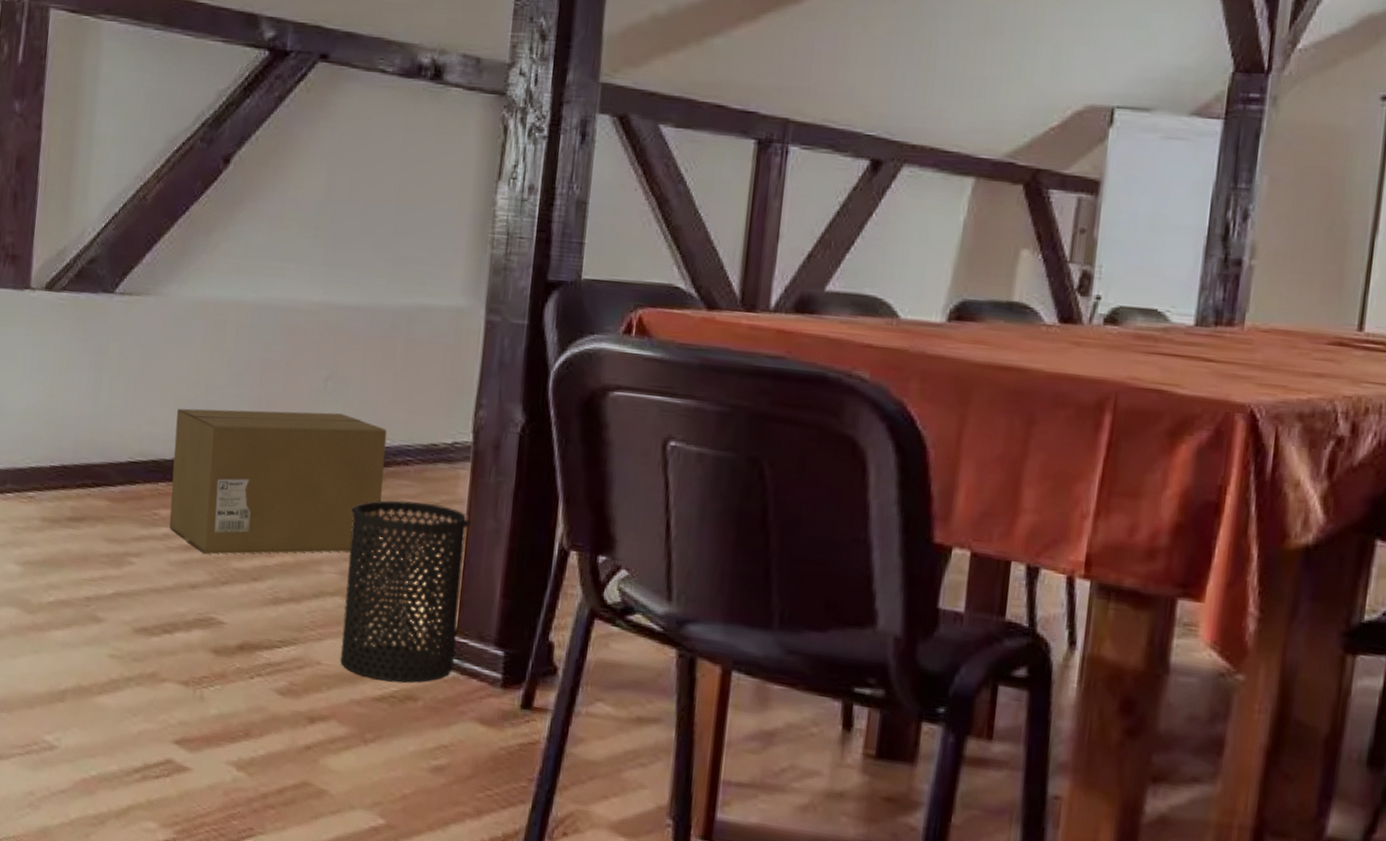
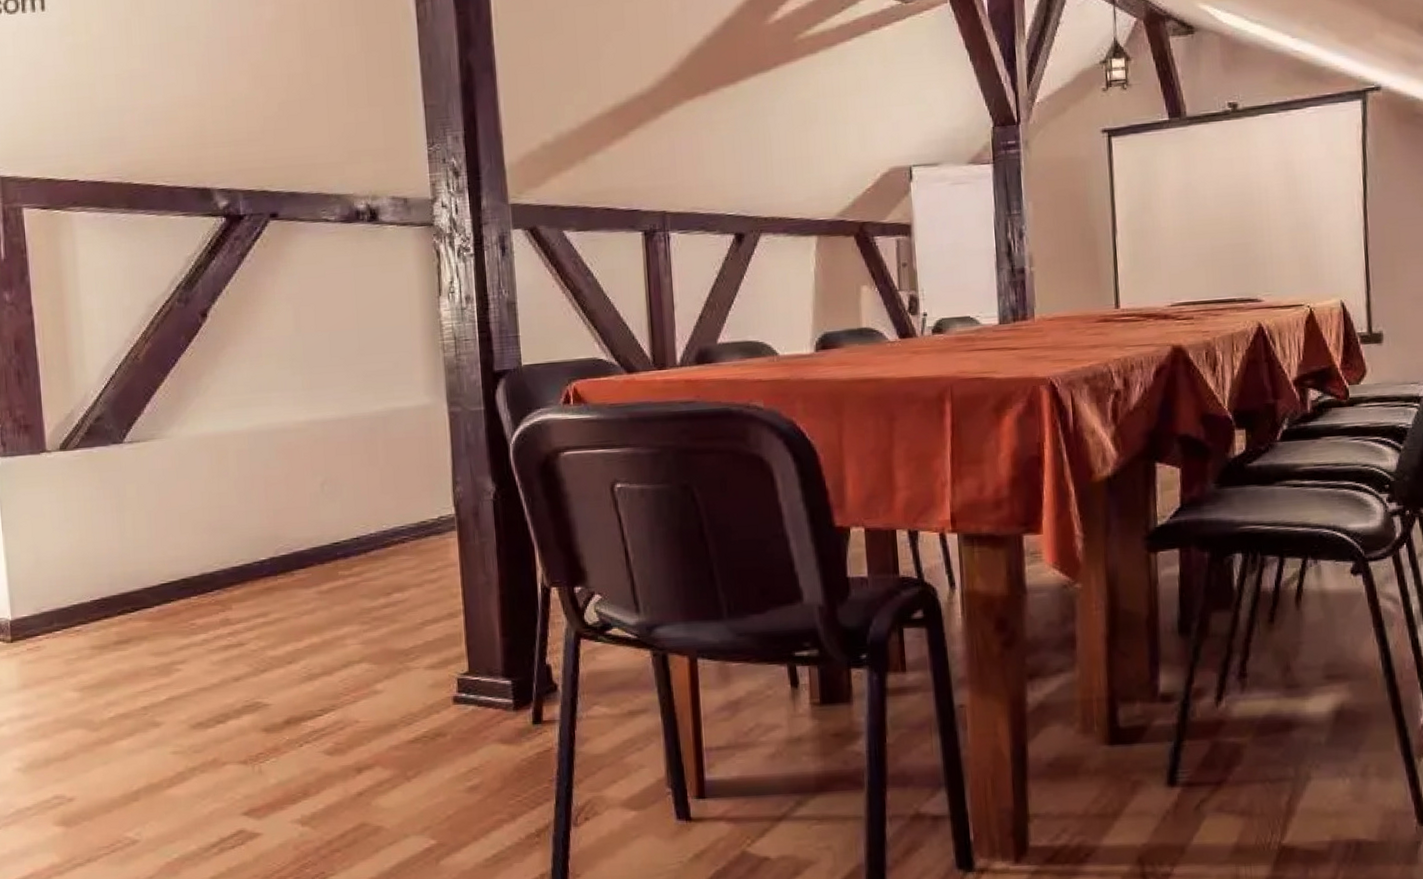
box: present [169,408,387,555] -> none [197,510,390,650]
trash can: present [340,500,470,683] -> none [362,570,472,726]

